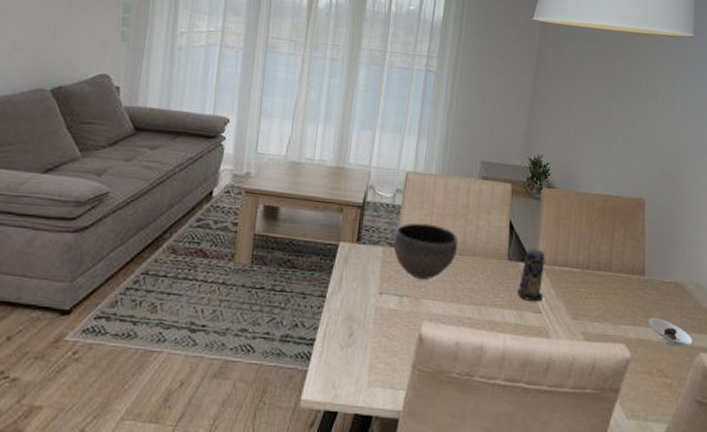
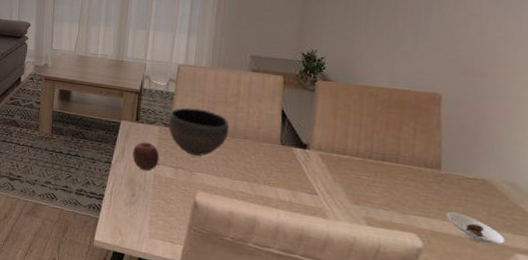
apple: none [351,267,383,304] -> present [132,142,160,172]
candle: present [517,248,545,302] -> none [291,135,321,185]

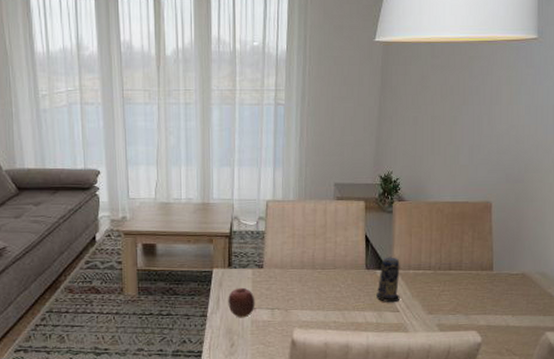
bowl: present [168,107,230,157] -> none [261,245,320,294]
candle: none [291,135,321,185] -> present [376,257,400,303]
saucer: present [446,211,505,245] -> none [498,306,539,329]

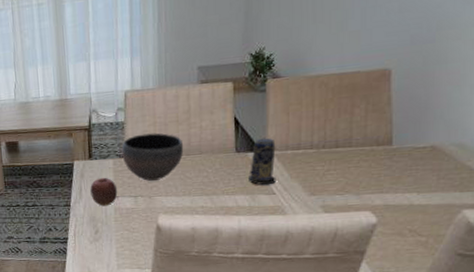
bowl: none [261,245,320,294] -> present [121,133,184,182]

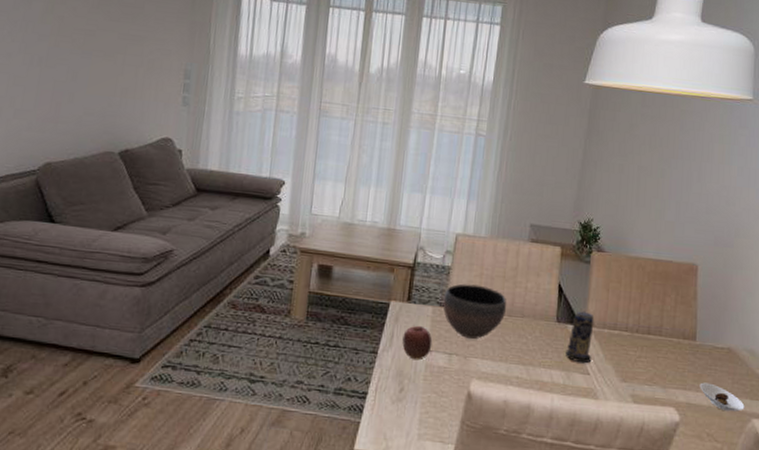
saucer: none [398,183,453,207] -> present [699,382,745,412]

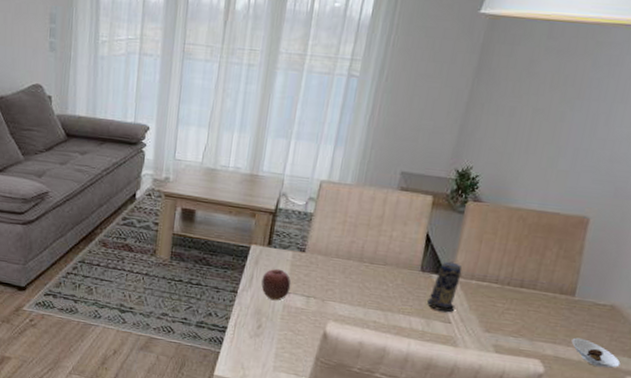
bowl: present [443,283,507,340] -> none [303,230,370,284]

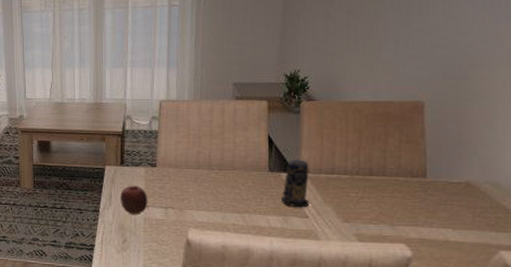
saucer: present [571,337,621,368] -> none [433,218,489,245]

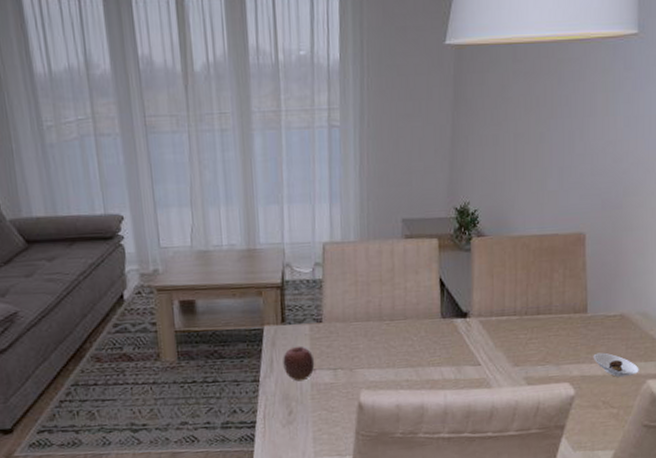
candle: present [281,159,310,208] -> none [454,302,482,356]
saucer: none [433,218,489,245] -> present [593,352,639,378]

